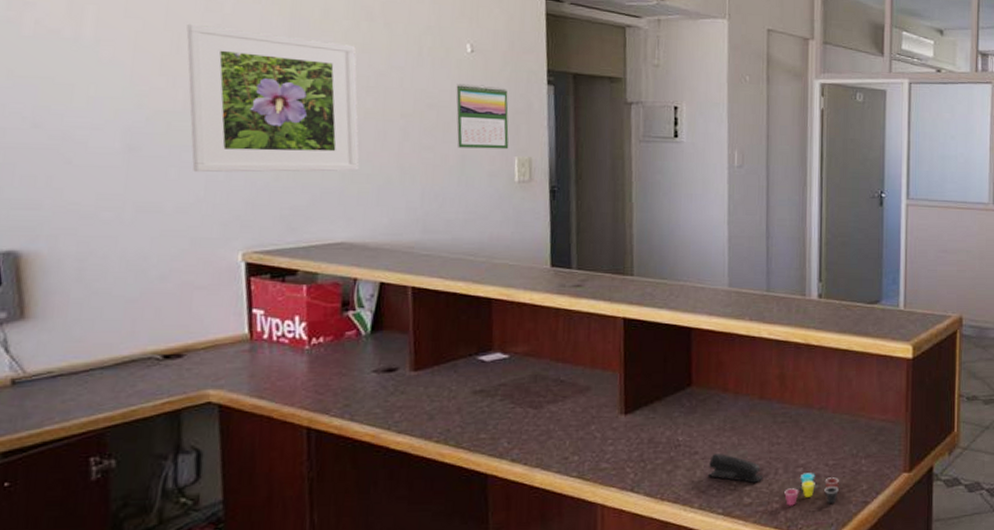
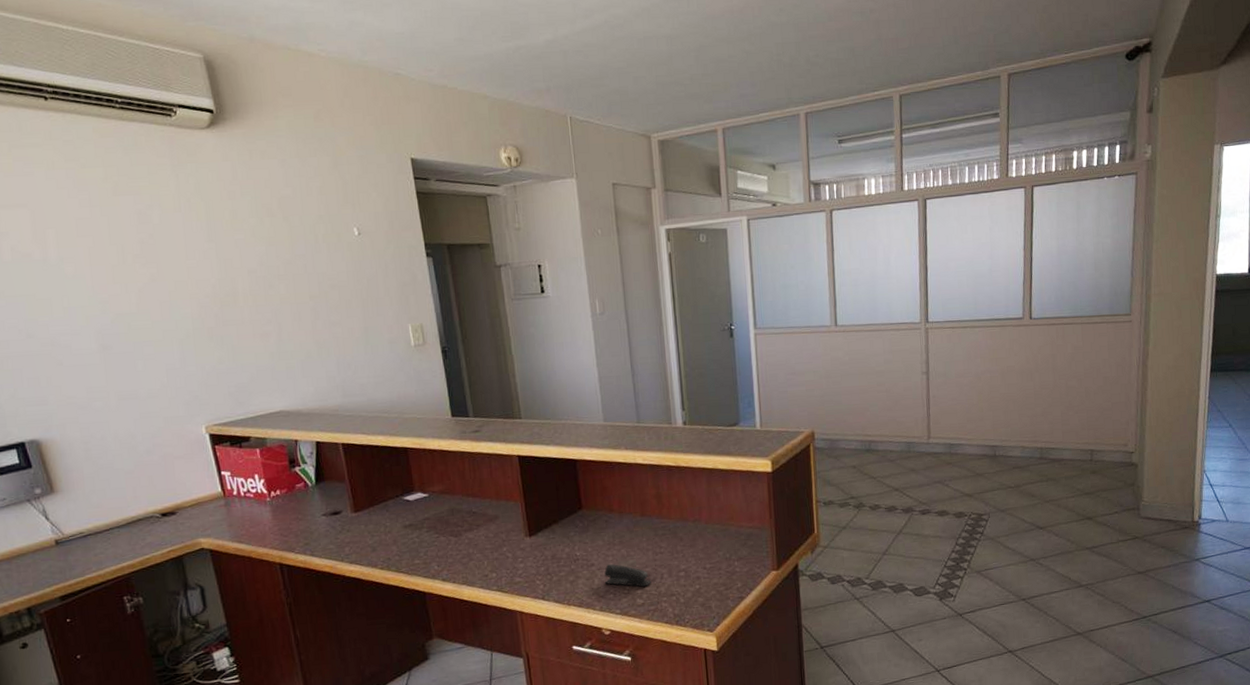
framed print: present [186,23,360,173] -> none [127,236,284,363]
calendar: present [456,84,509,150] -> none [351,263,403,321]
cup: present [784,473,839,506] -> none [671,575,717,604]

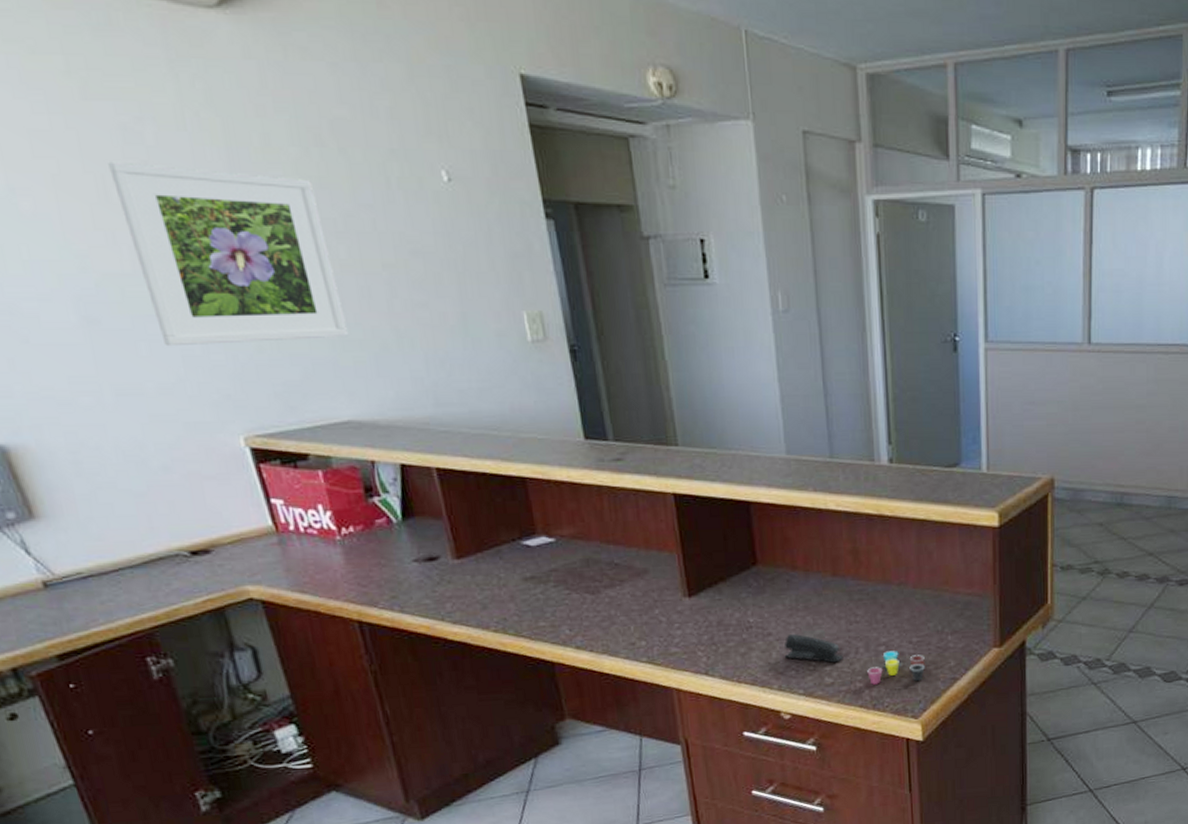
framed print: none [127,236,284,363] -> present [108,161,349,347]
cup: none [671,575,717,604] -> present [867,651,925,685]

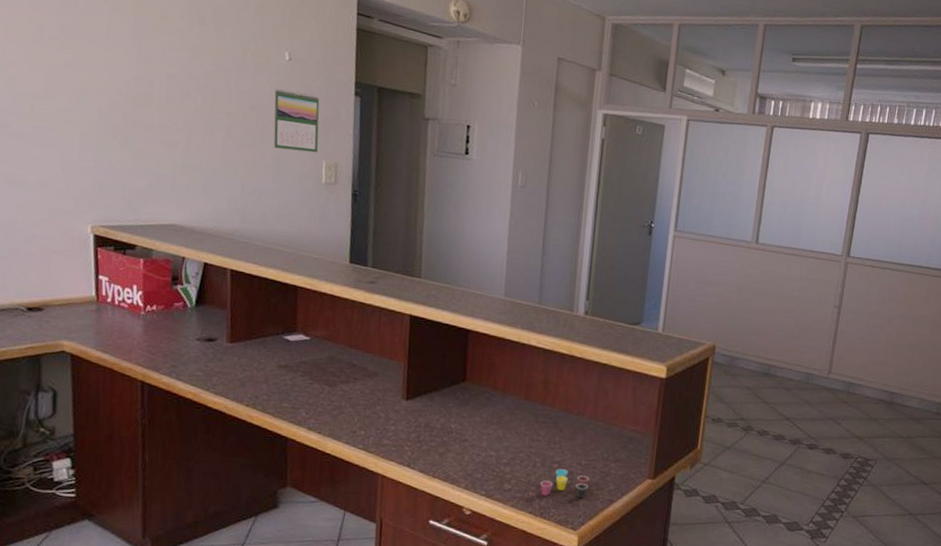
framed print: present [108,161,349,347] -> none [47,16,190,162]
calendar: none [439,223,514,303] -> present [273,89,320,153]
stapler: present [785,633,844,663] -> none [475,442,523,472]

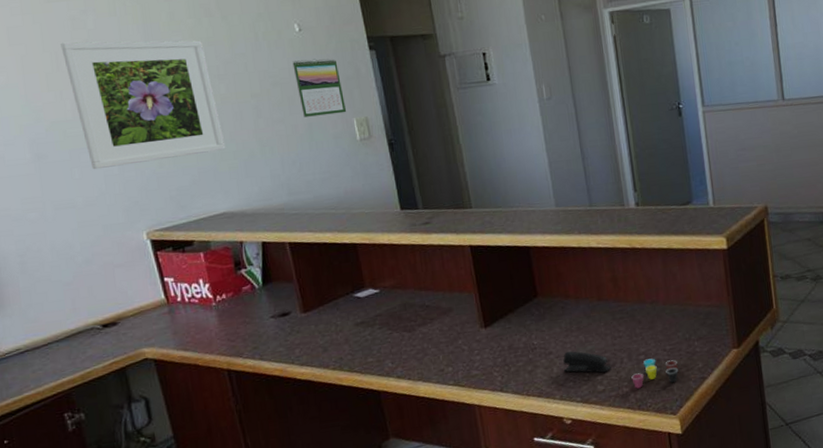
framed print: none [47,16,190,162] -> present [61,40,226,170]
stapler: none [475,442,523,472] -> present [563,350,611,373]

